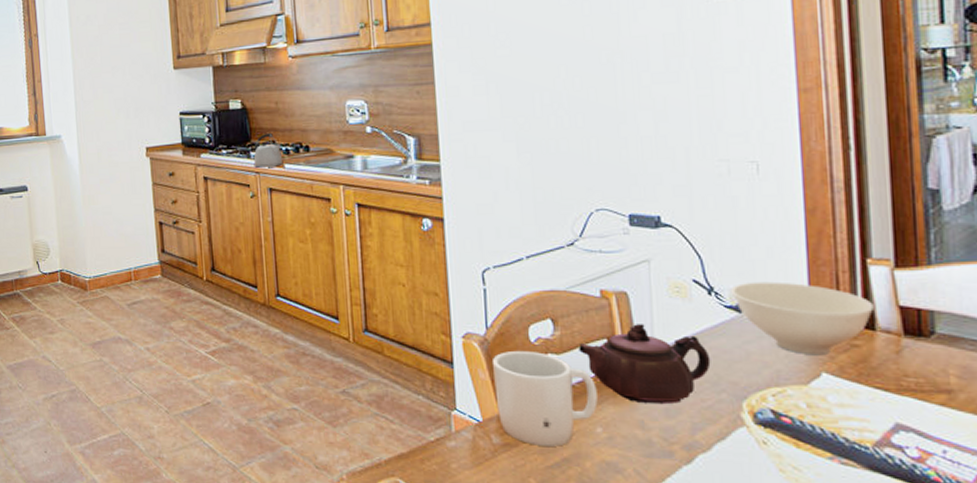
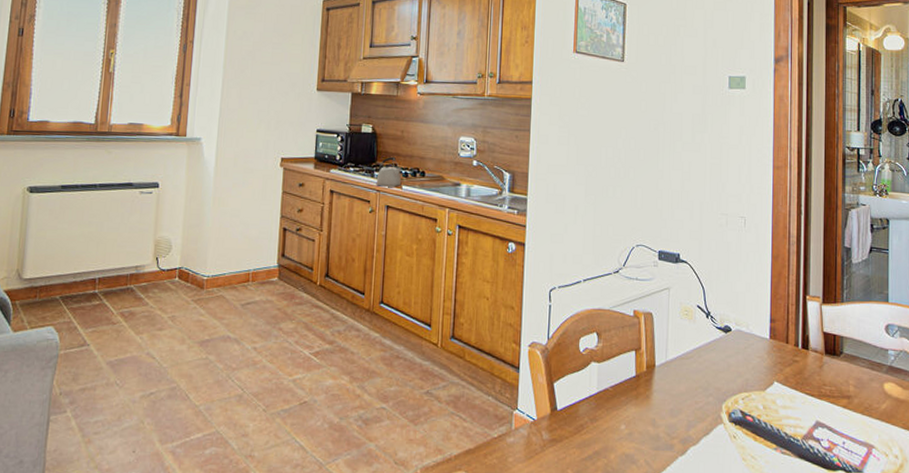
mug: present [491,350,598,447] -> none [549,358,624,441]
teapot: present [578,324,711,405] -> none [614,339,704,406]
bowl: present [730,281,874,354] -> none [721,309,808,367]

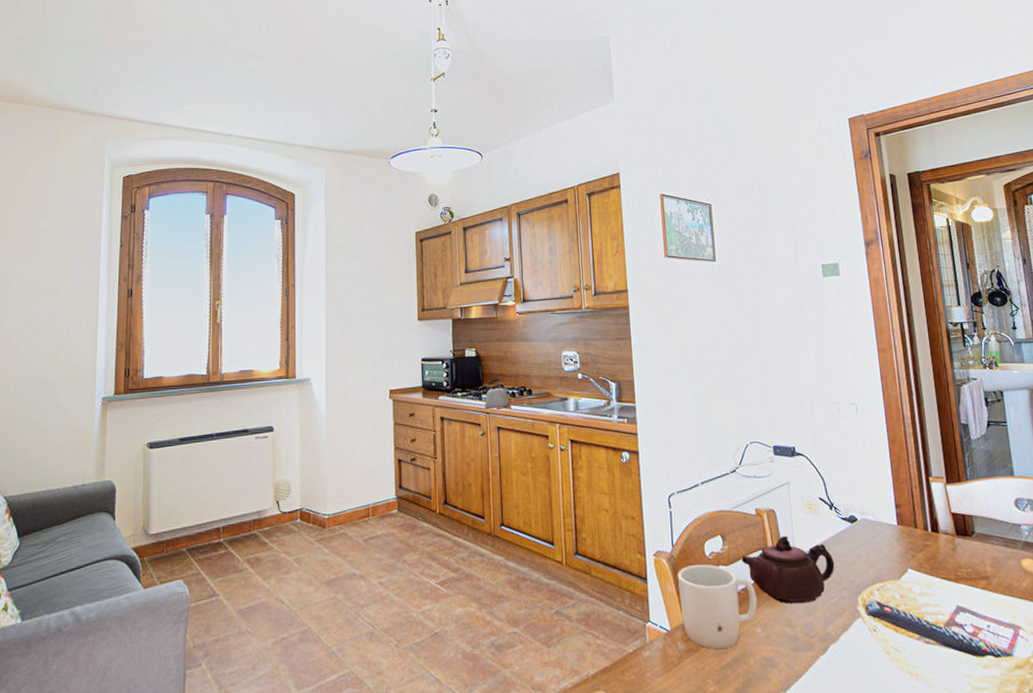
mug: none [549,358,624,441] -> present [677,564,757,649]
teapot: none [614,339,704,406] -> present [742,536,835,605]

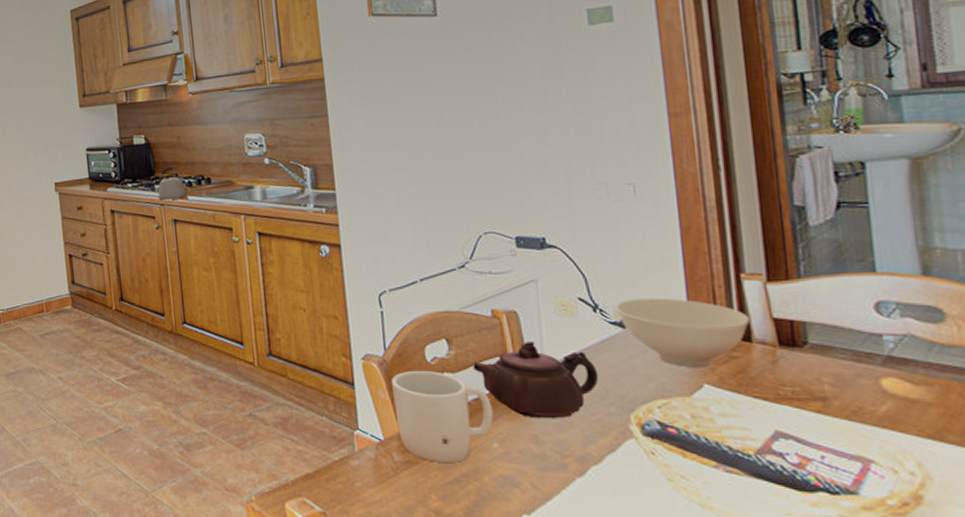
bowl: none [844,497,936,555] -> present [614,297,750,367]

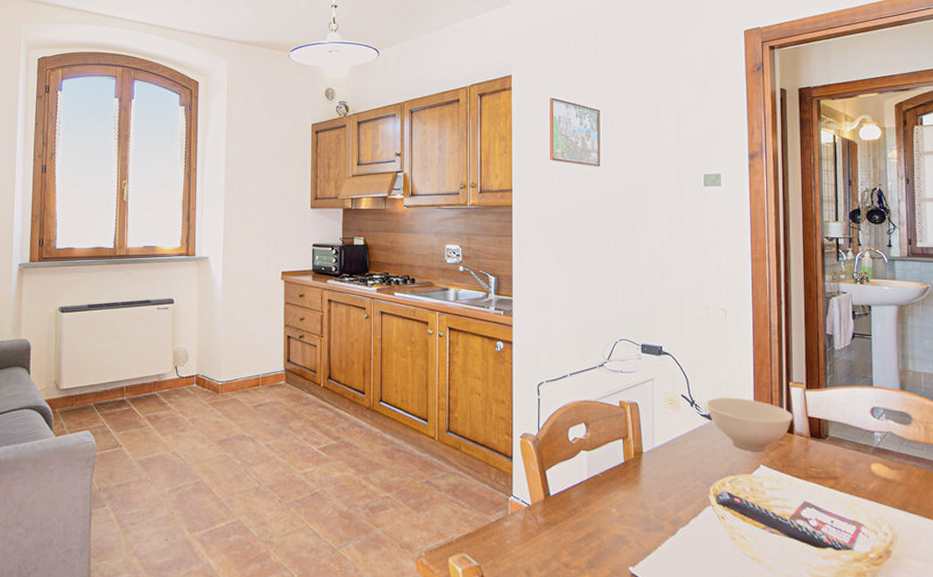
kettle: present [157,167,187,201] -> none [370,267,394,295]
mug: present [390,370,493,463] -> none [541,448,614,524]
teapot: present [473,342,599,419] -> none [603,428,691,490]

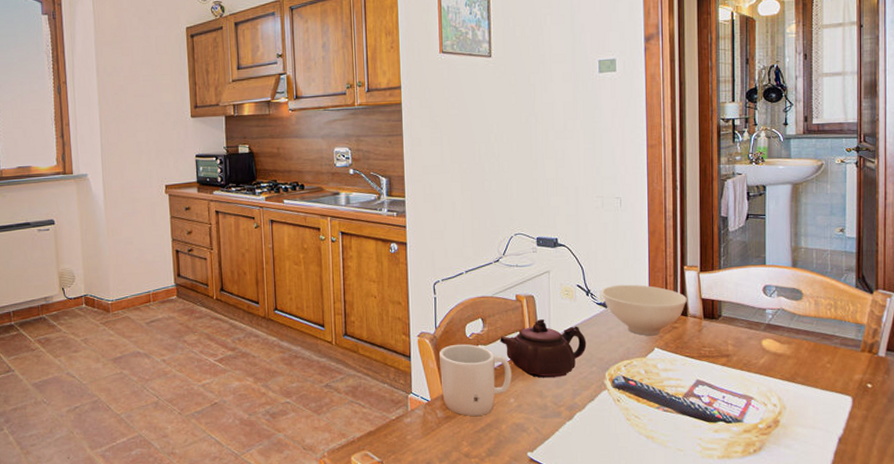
mug: none [541,448,614,524] -> present [438,344,512,416]
teapot: none [603,428,691,490] -> present [500,319,587,379]

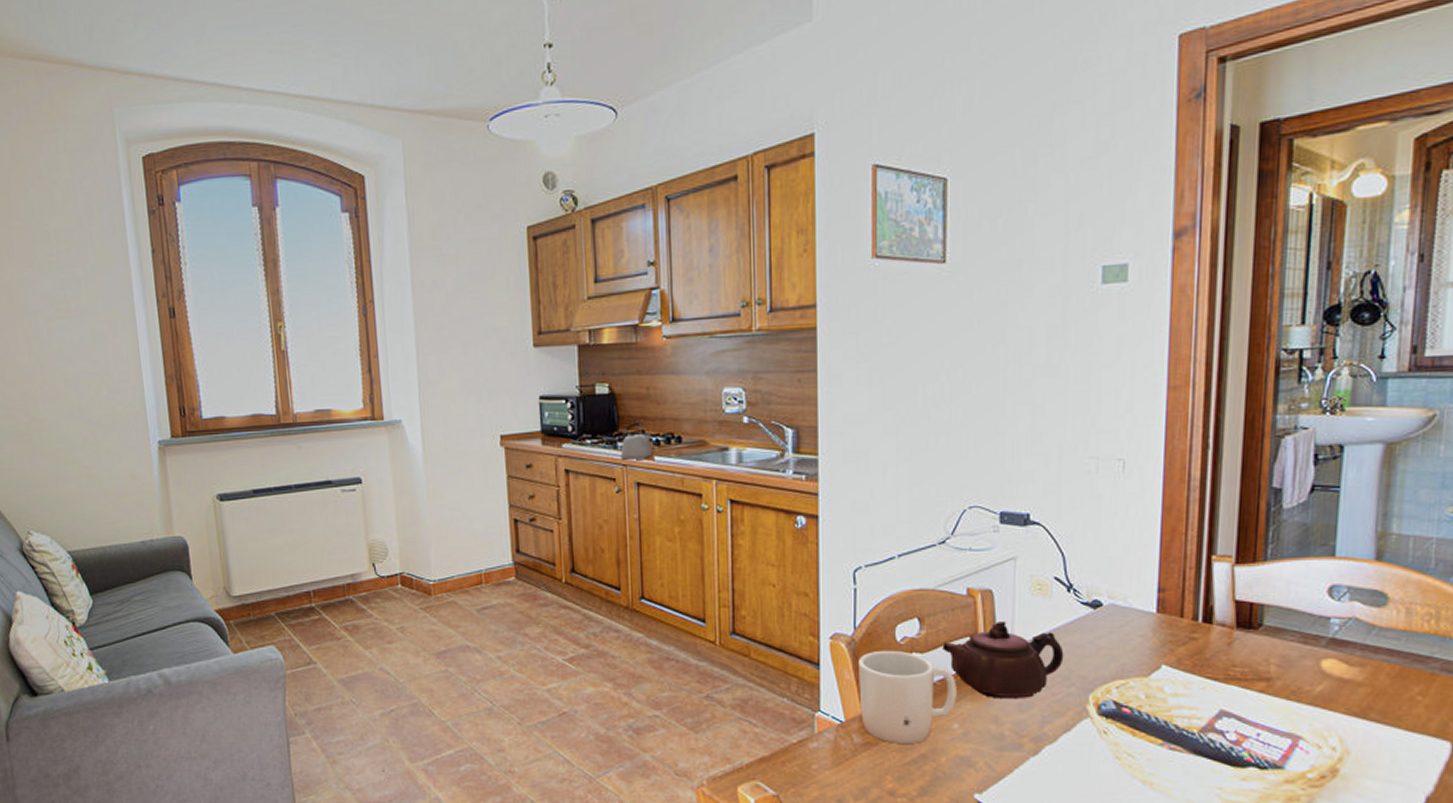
kettle: none [258,174,283,203] -> present [620,422,653,461]
bowl: present [601,284,687,335] -> none [1088,578,1213,648]

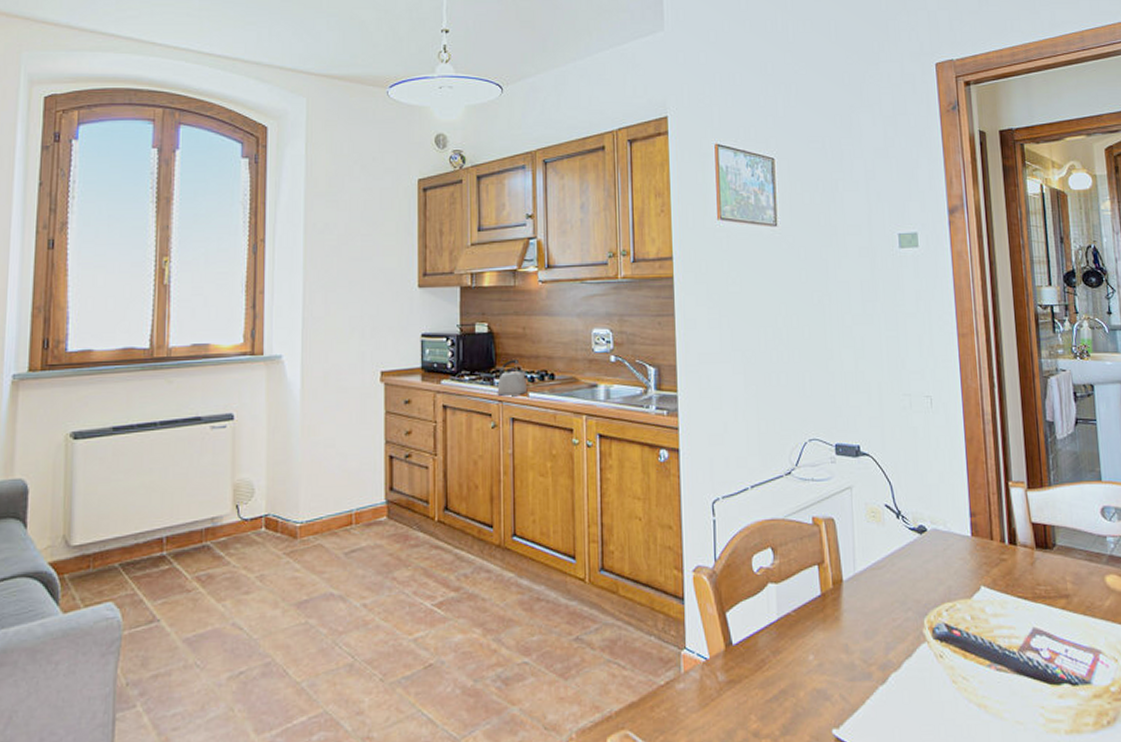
mug: present [857,650,957,744] -> none [719,581,810,680]
teapot: present [942,622,1064,700] -> none [794,549,900,628]

